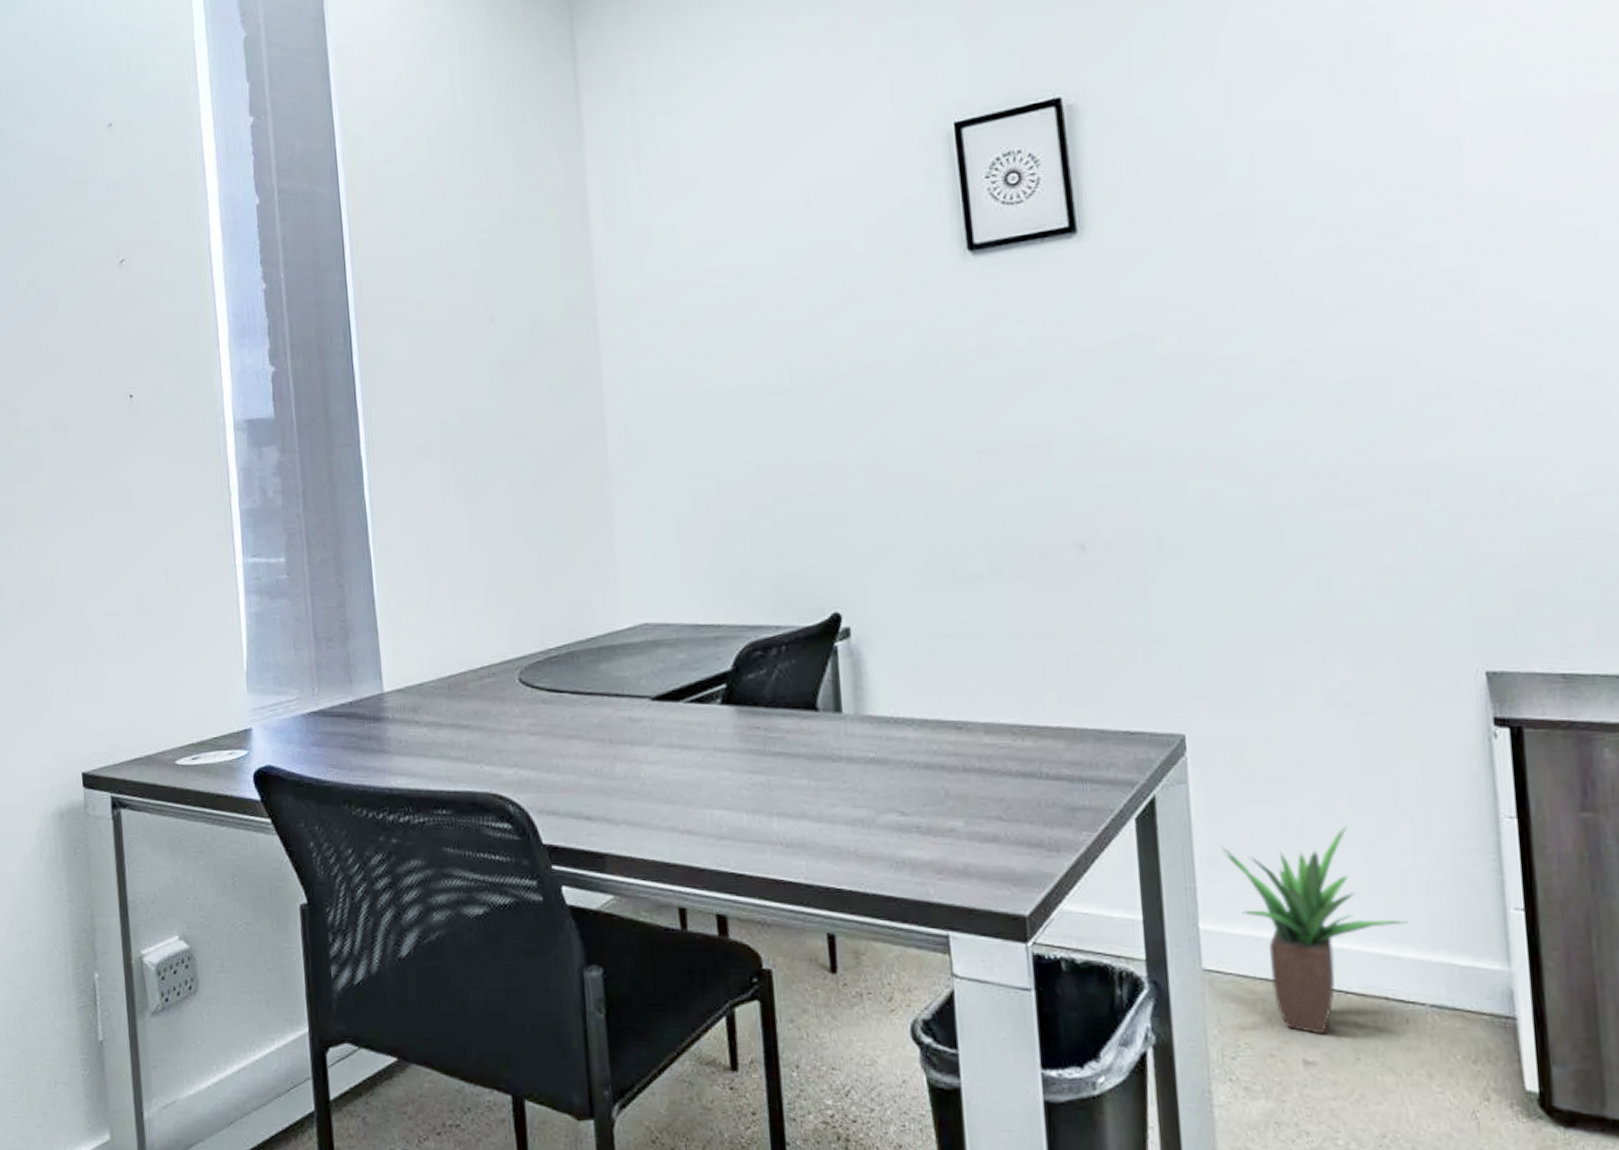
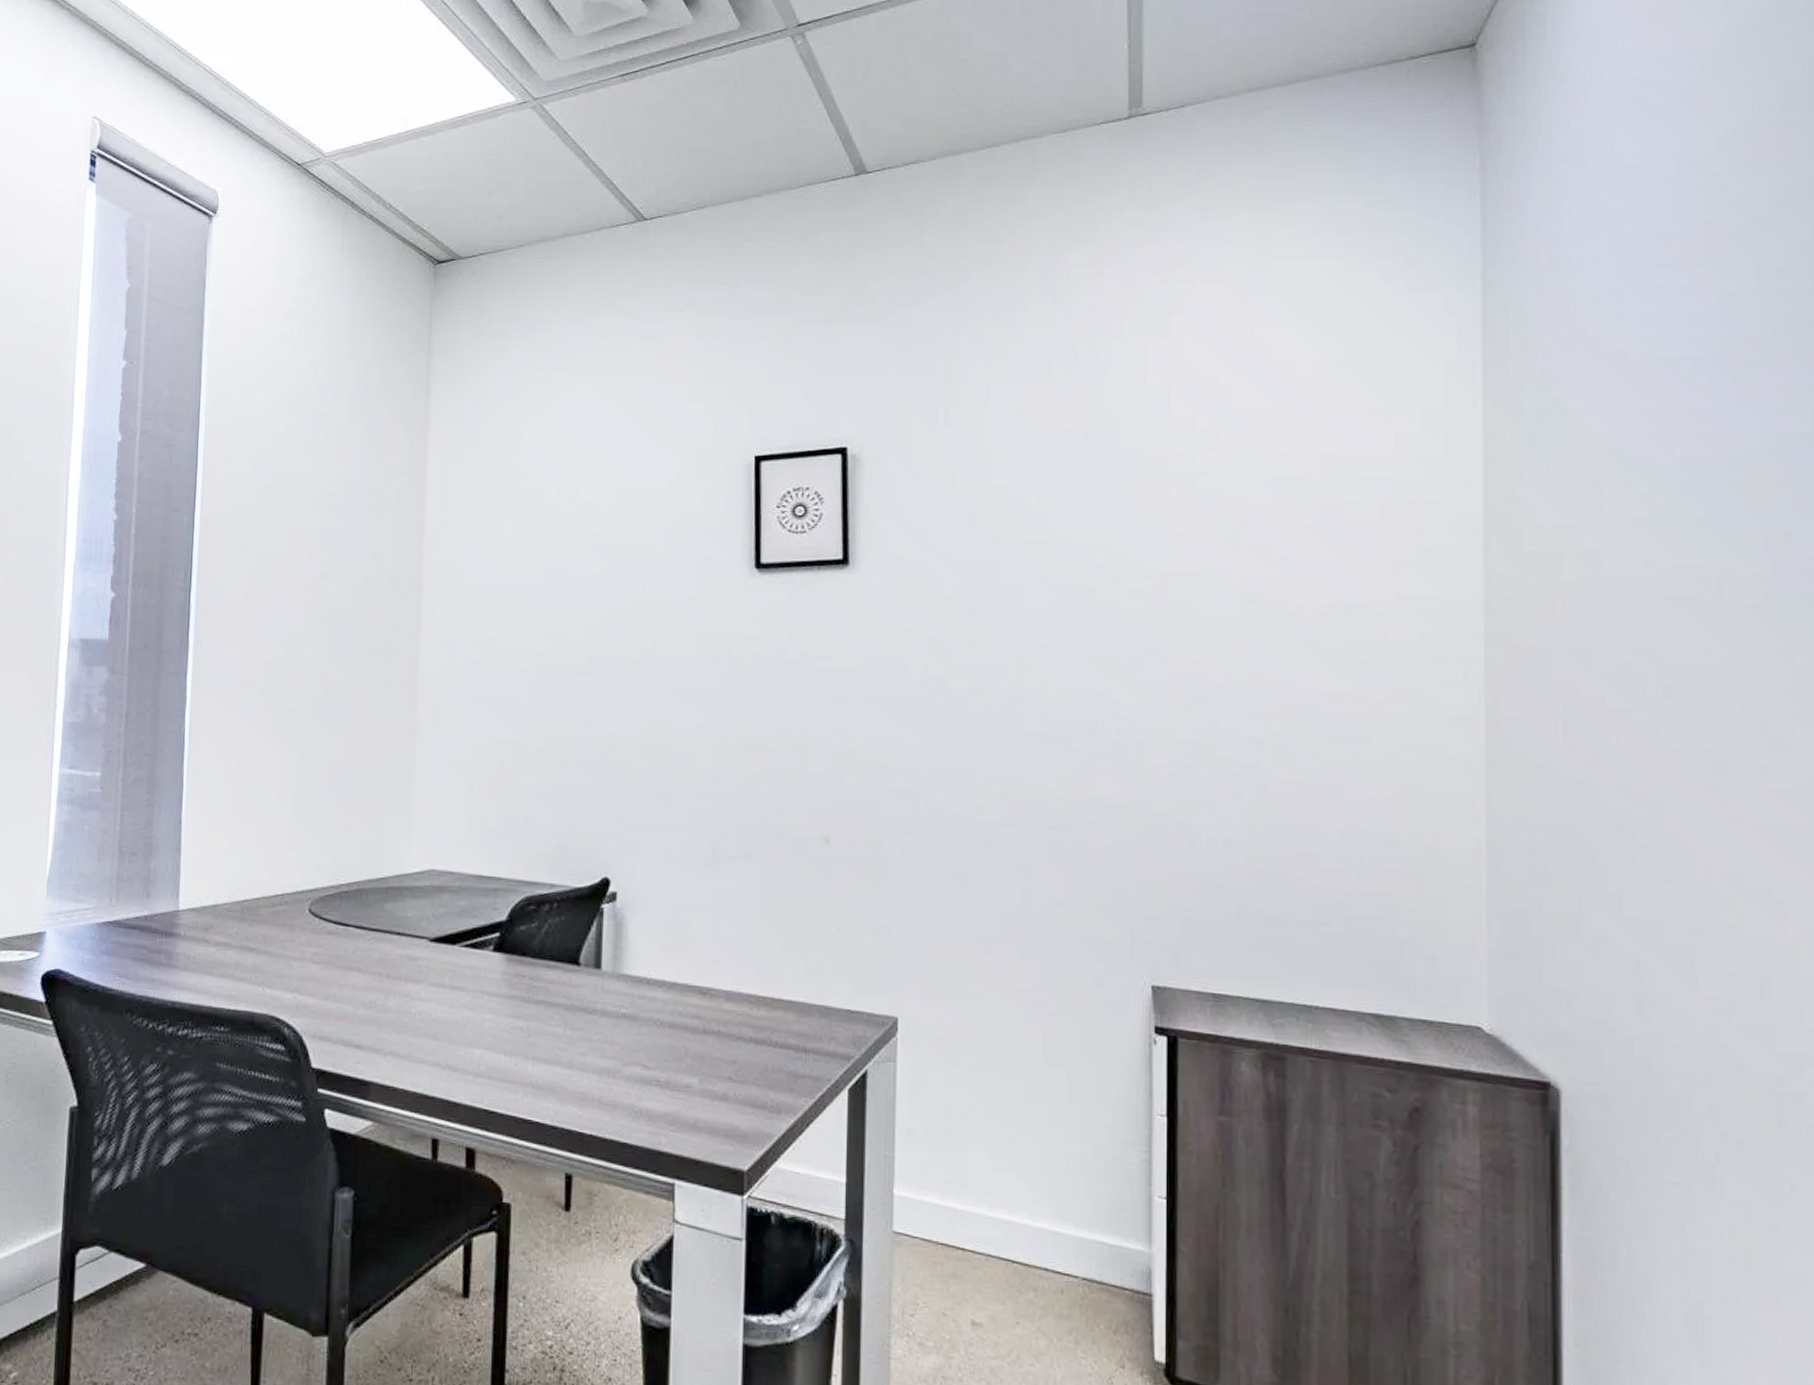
potted plant: present [1220,826,1409,1035] -> none [919,1112,1071,1299]

